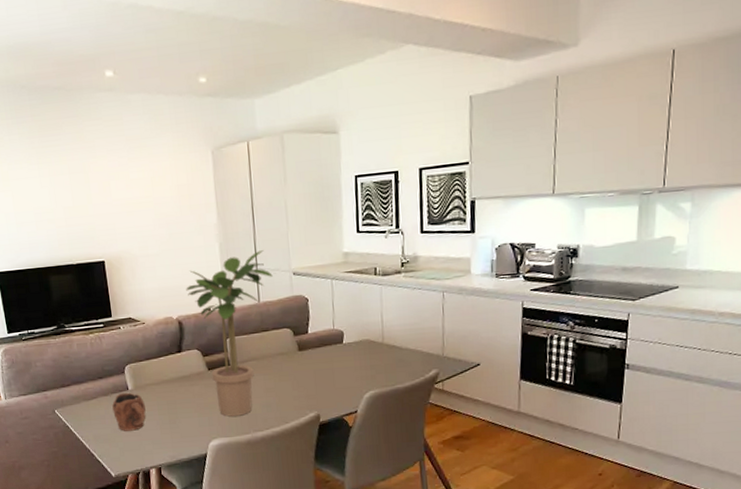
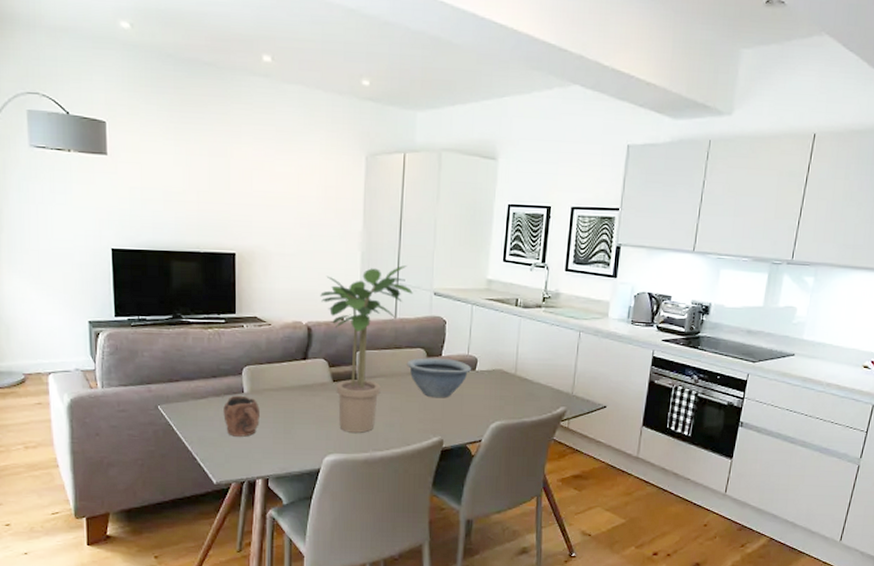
bowl: none [275,335,340,375] -> present [407,358,472,398]

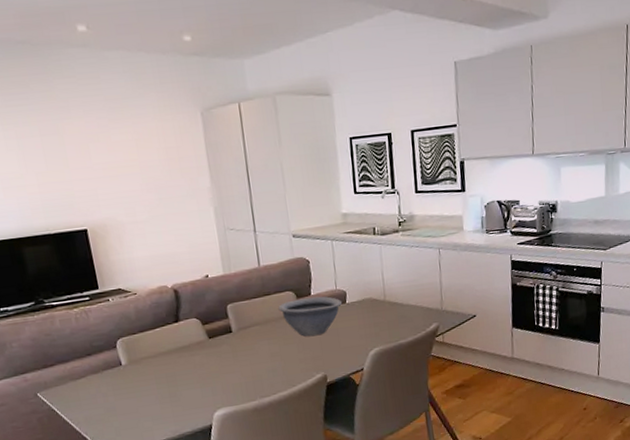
mug: present [223,395,260,437] -> none [104,368,143,410]
potted plant: present [320,265,413,433] -> none [180,213,272,385]

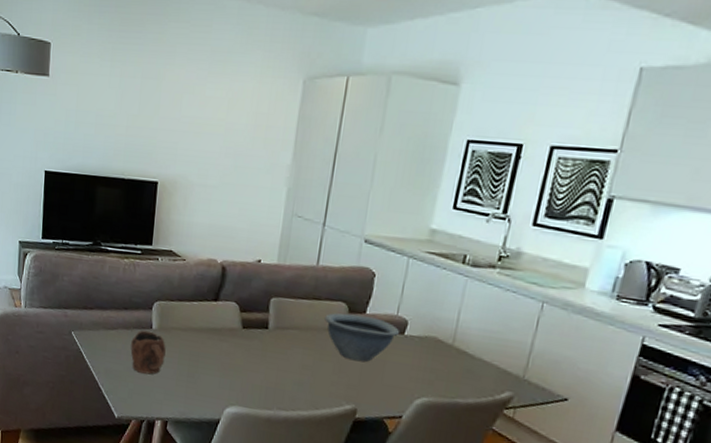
mug: none [104,368,143,410] -> present [130,330,166,375]

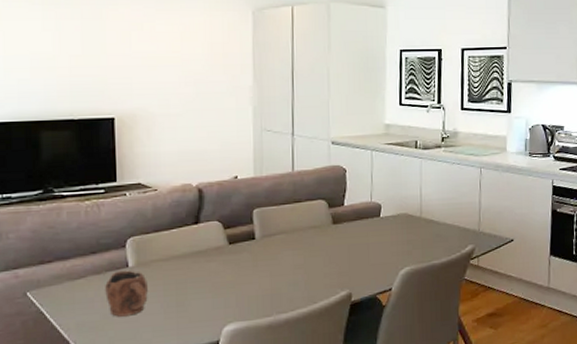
bowl: present [324,313,400,362] -> none [308,207,377,250]

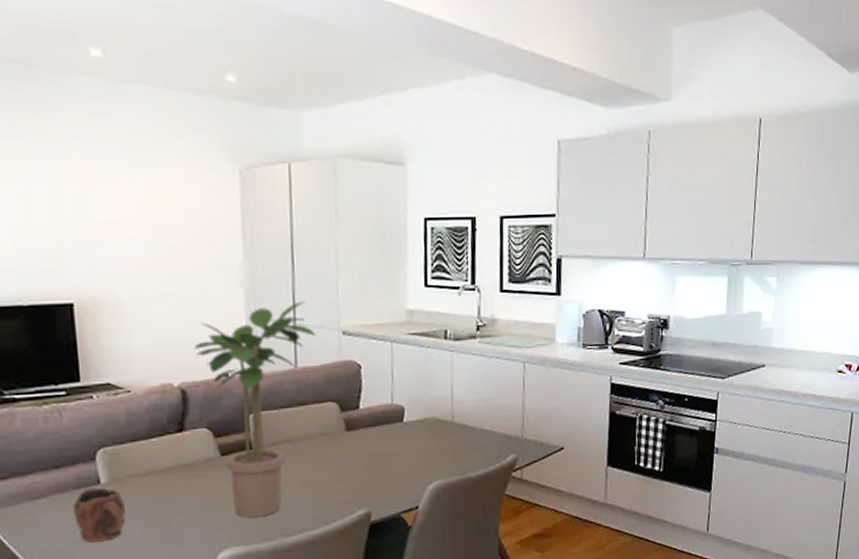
potted plant: none [210,117,310,297] -> present [194,301,316,518]

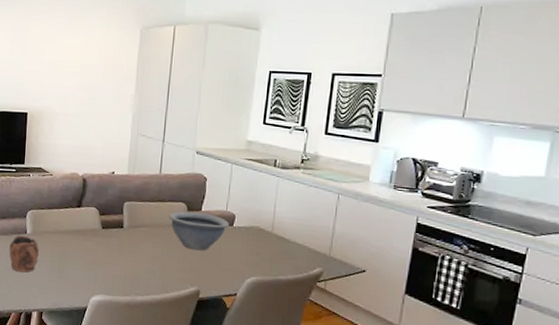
potted plant: present [194,301,316,518] -> none [95,126,177,278]
bowl: none [316,411,399,462] -> present [169,211,230,251]

